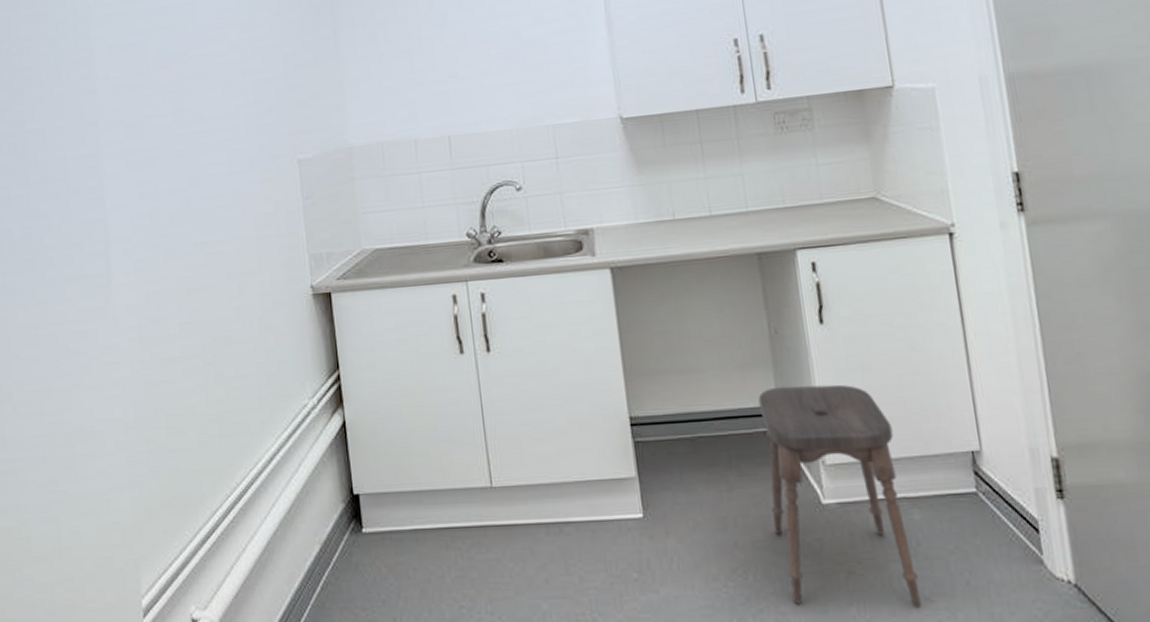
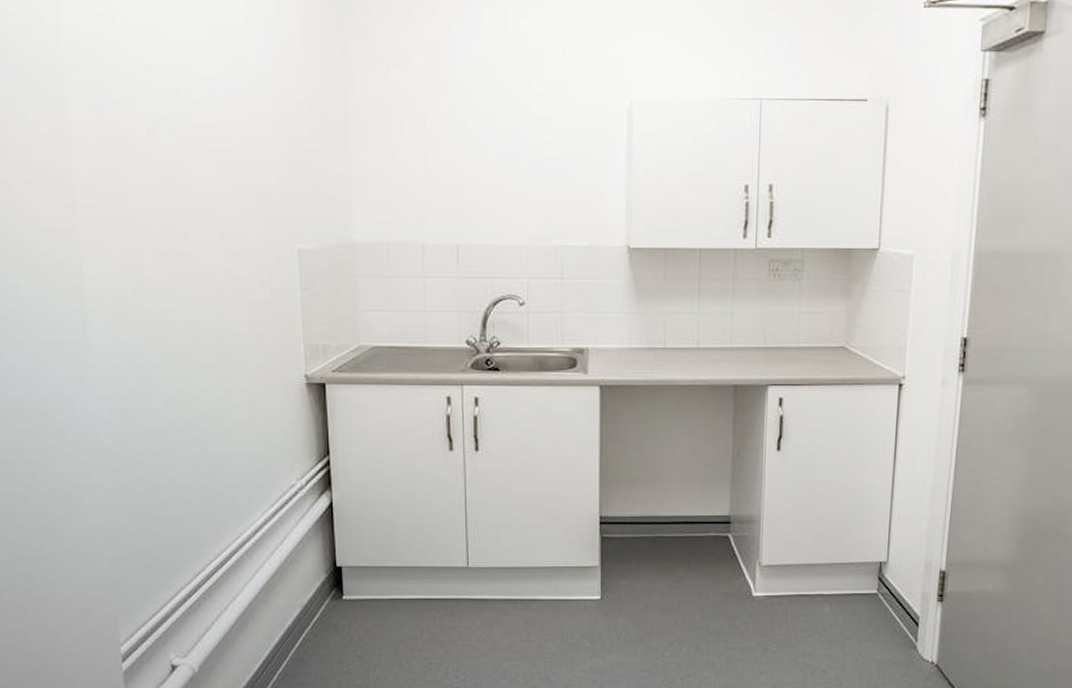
stool: present [758,384,922,607] -> none [710,500,821,677]

